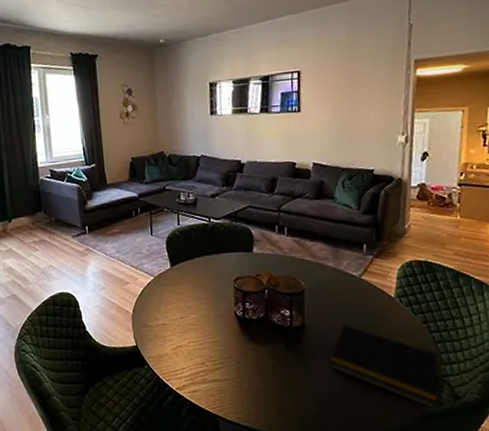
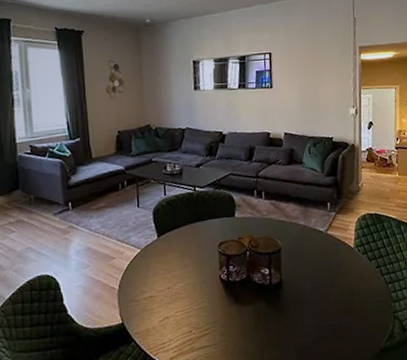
notepad: present [329,324,439,409] -> none [304,276,391,344]

